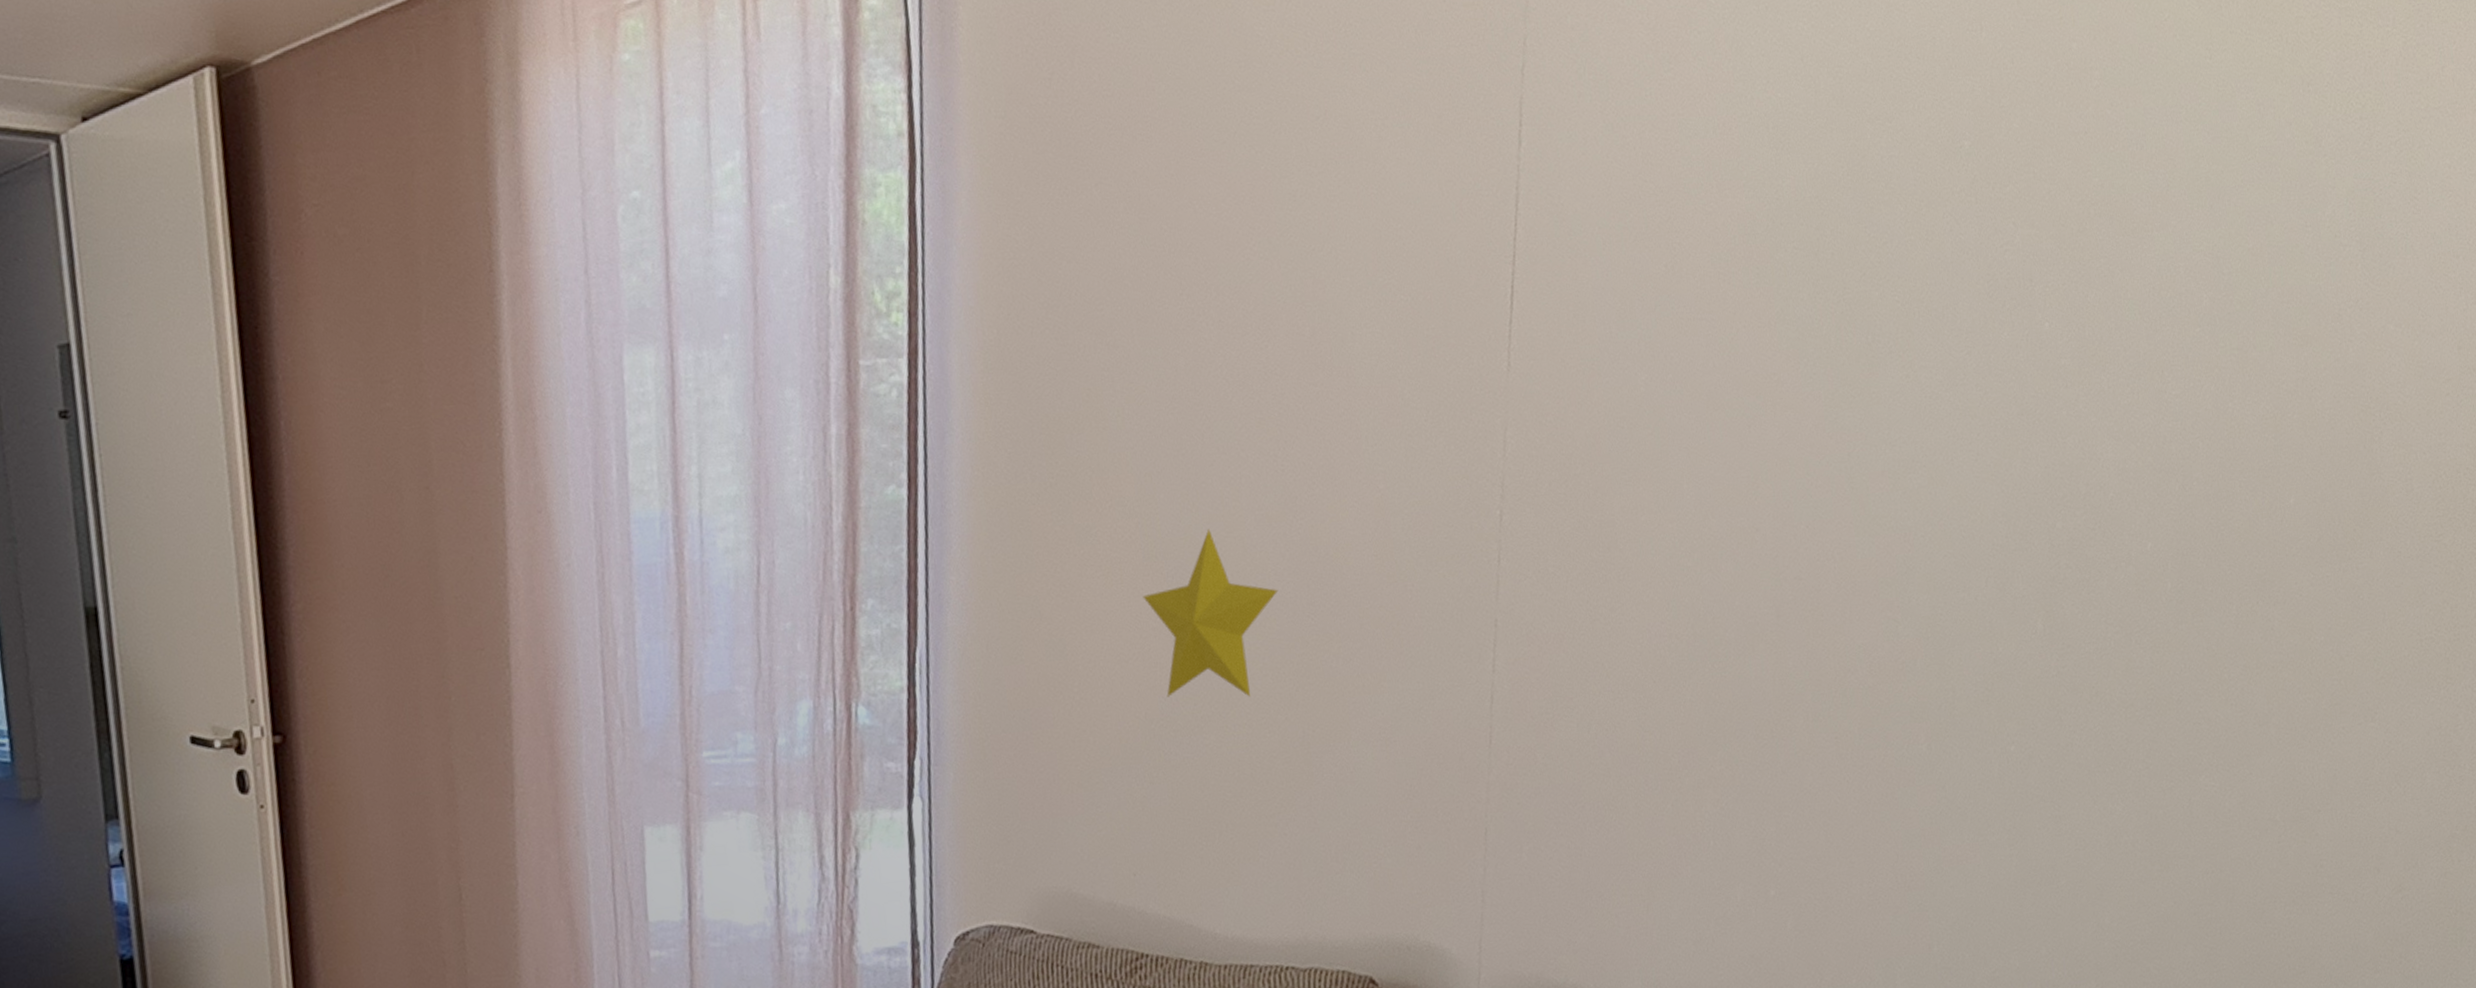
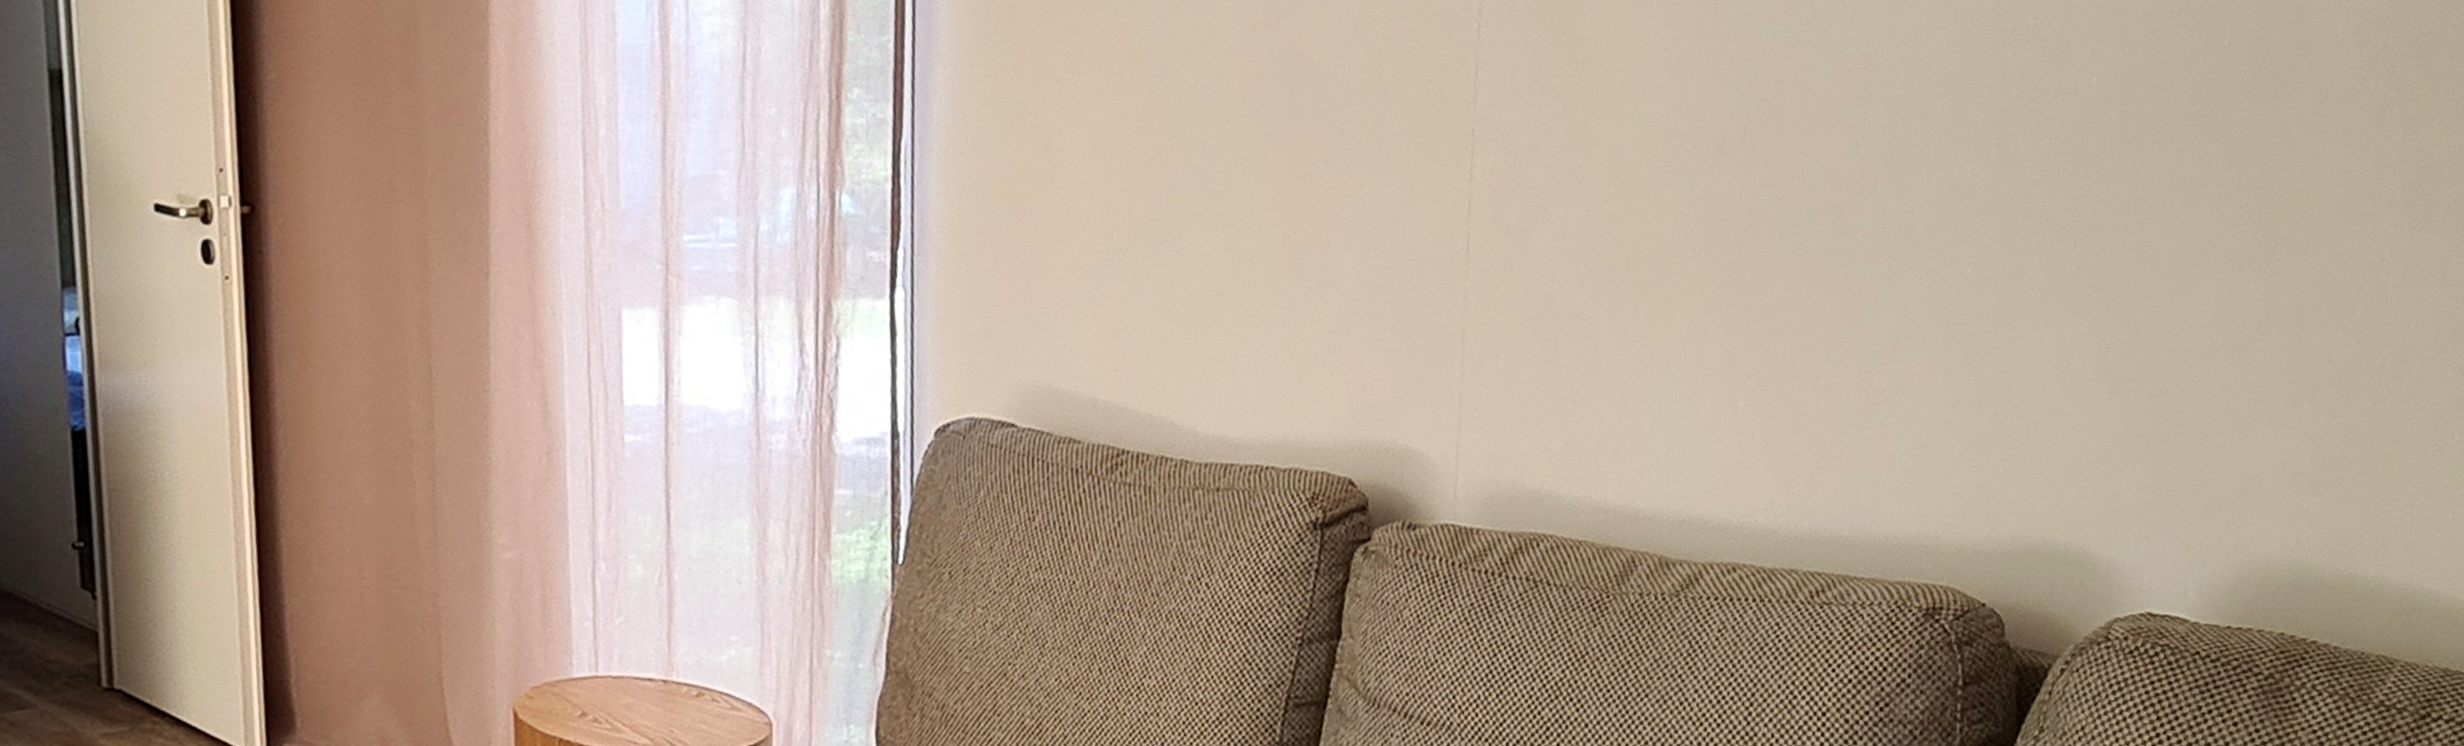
decorative star: present [1142,528,1278,697] -> none [1127,30,1261,197]

